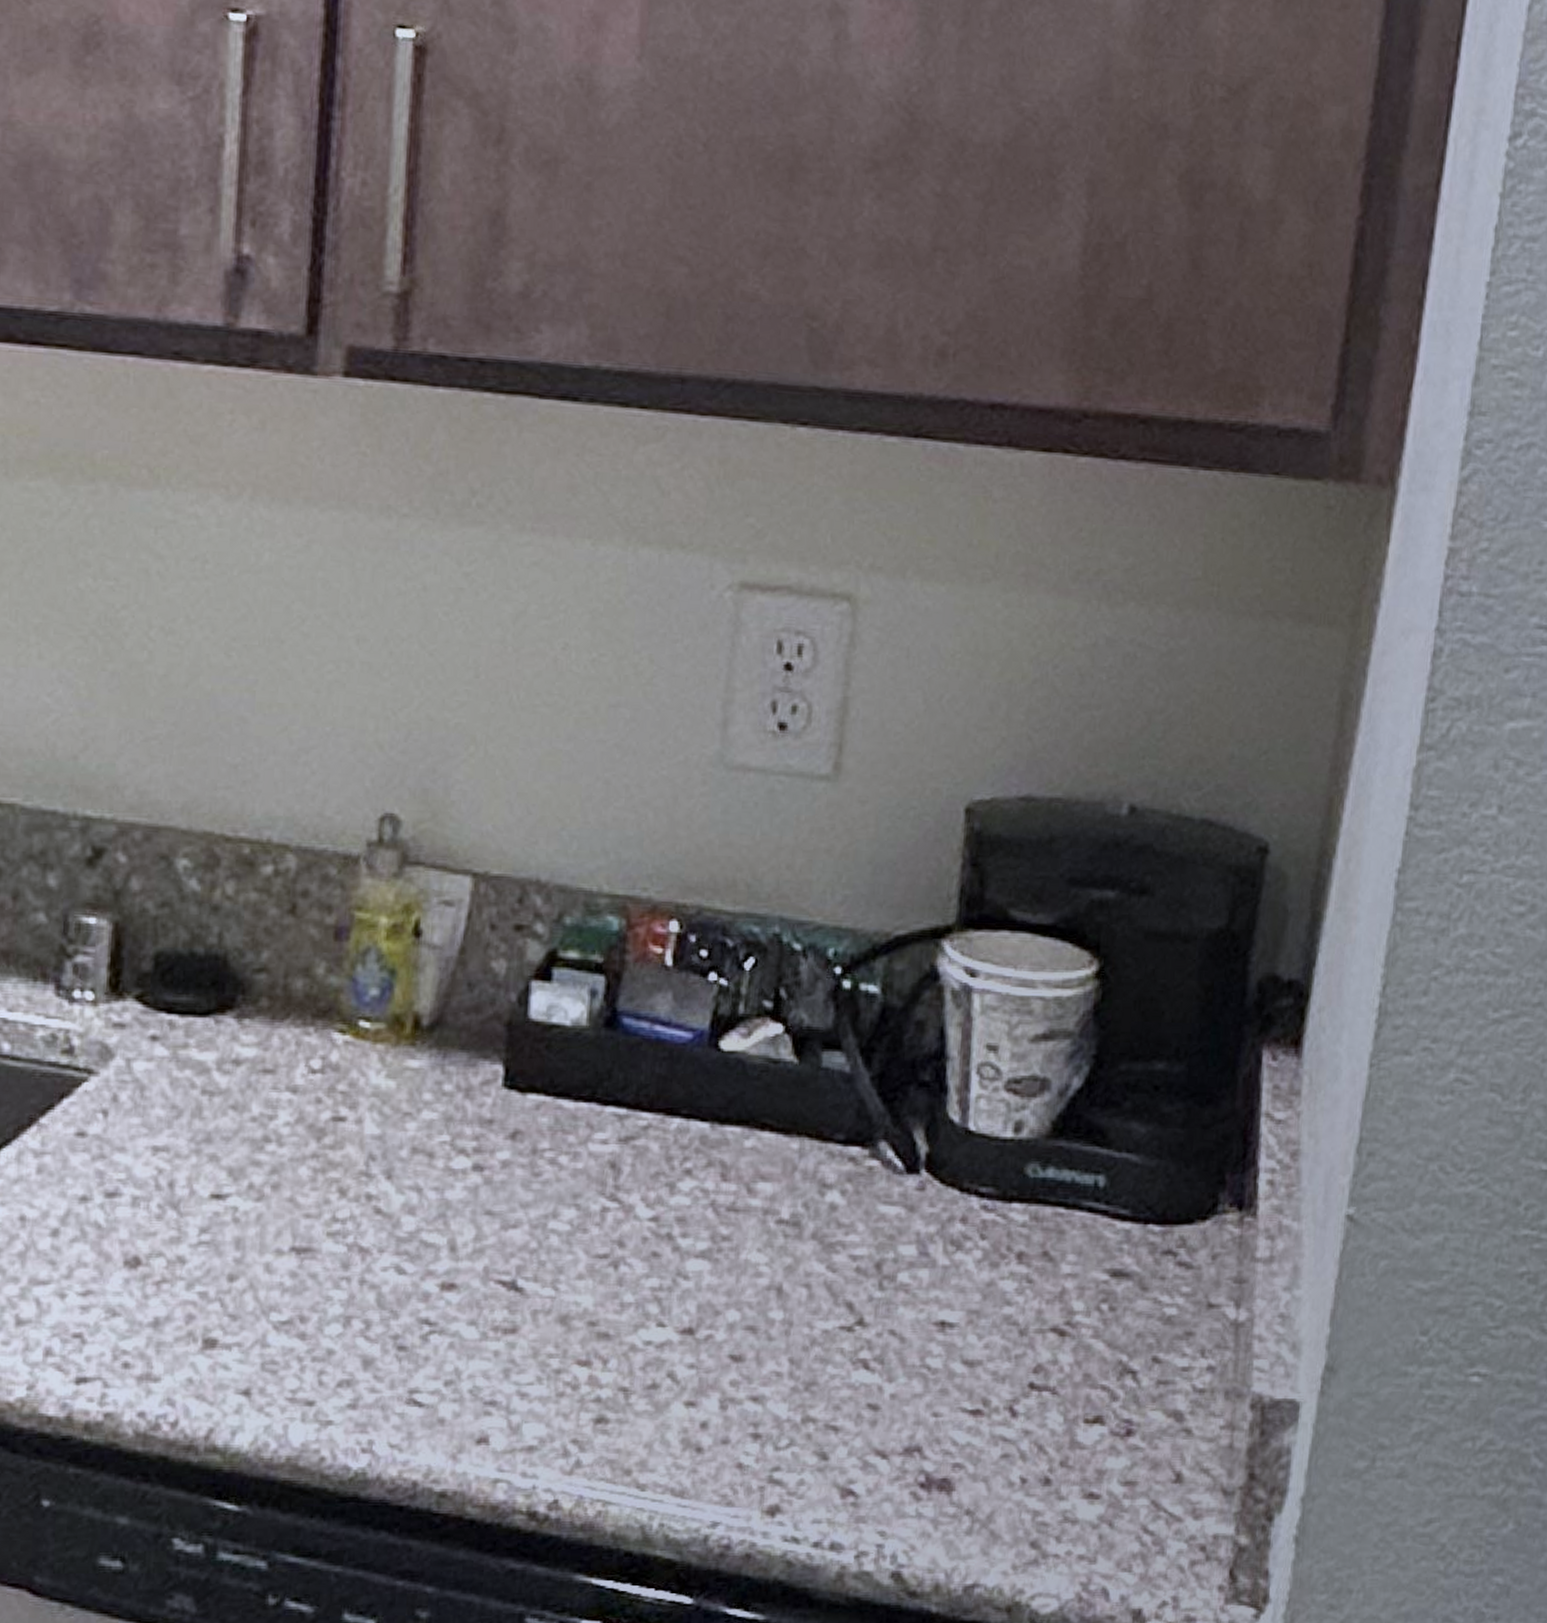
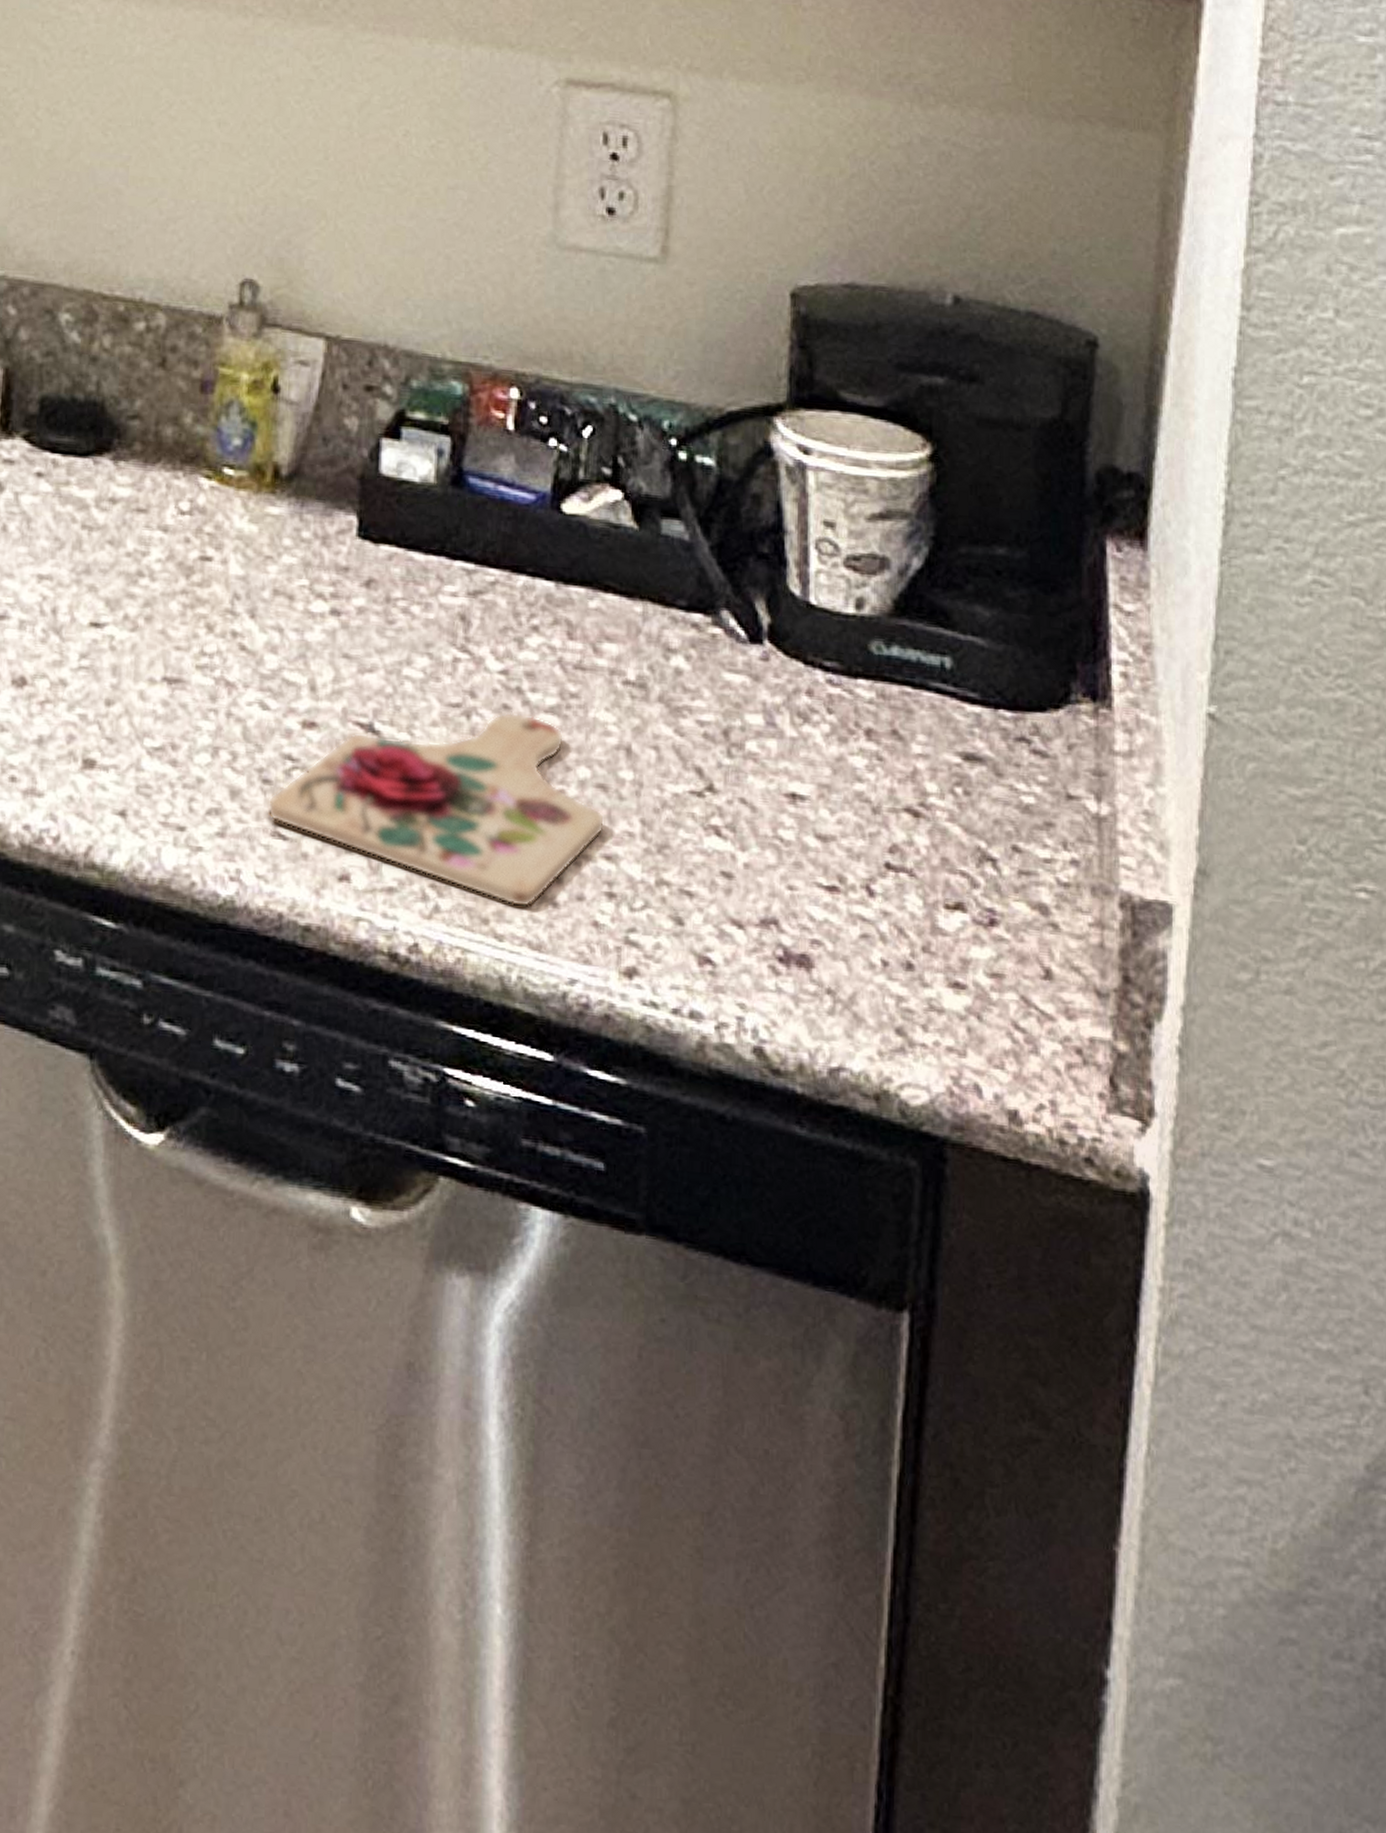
cutting board: none [402,1259,753,1455] -> present [267,712,605,908]

